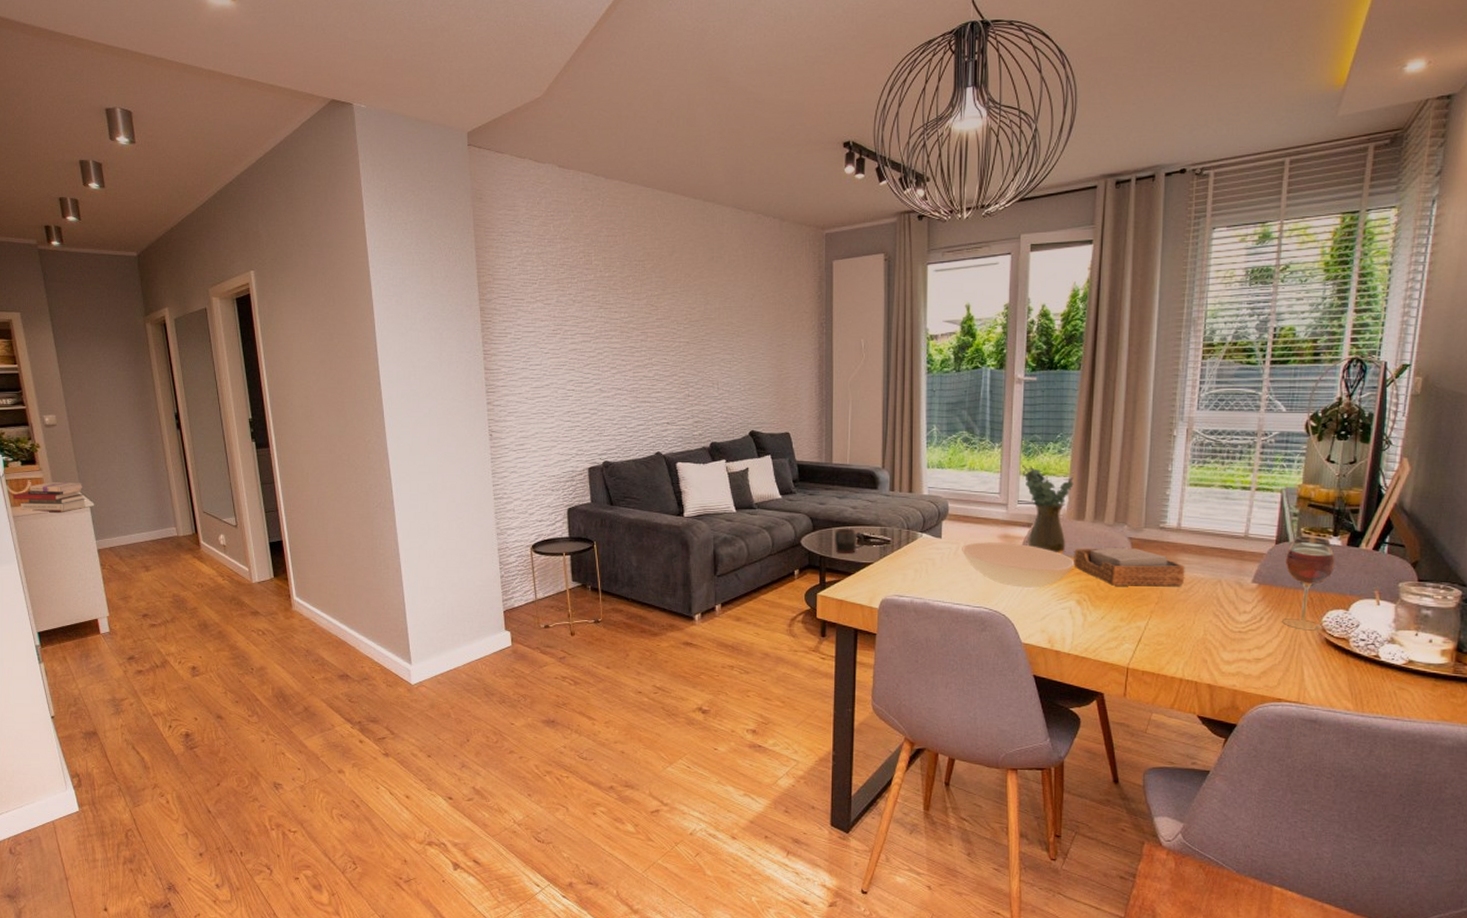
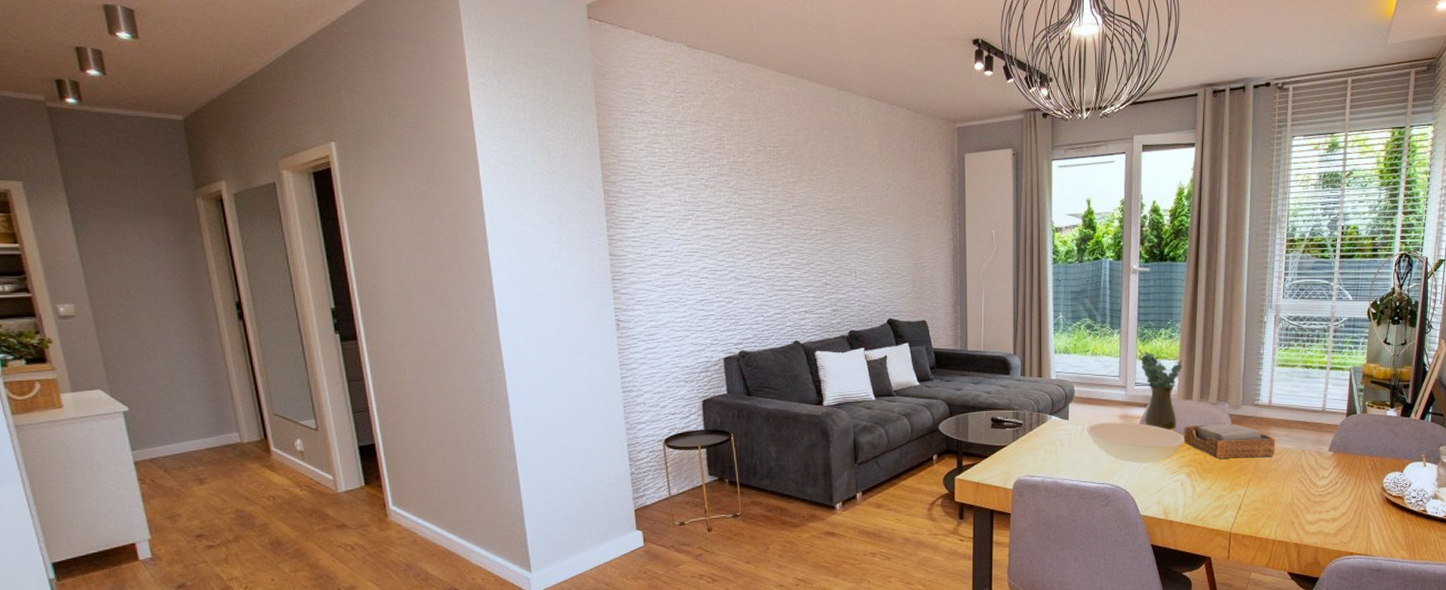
books: present [13,481,85,513] -> none [15,383,117,420]
mug: present [834,528,865,553] -> none [970,412,999,437]
wineglass: present [1282,536,1335,632] -> none [1353,409,1392,492]

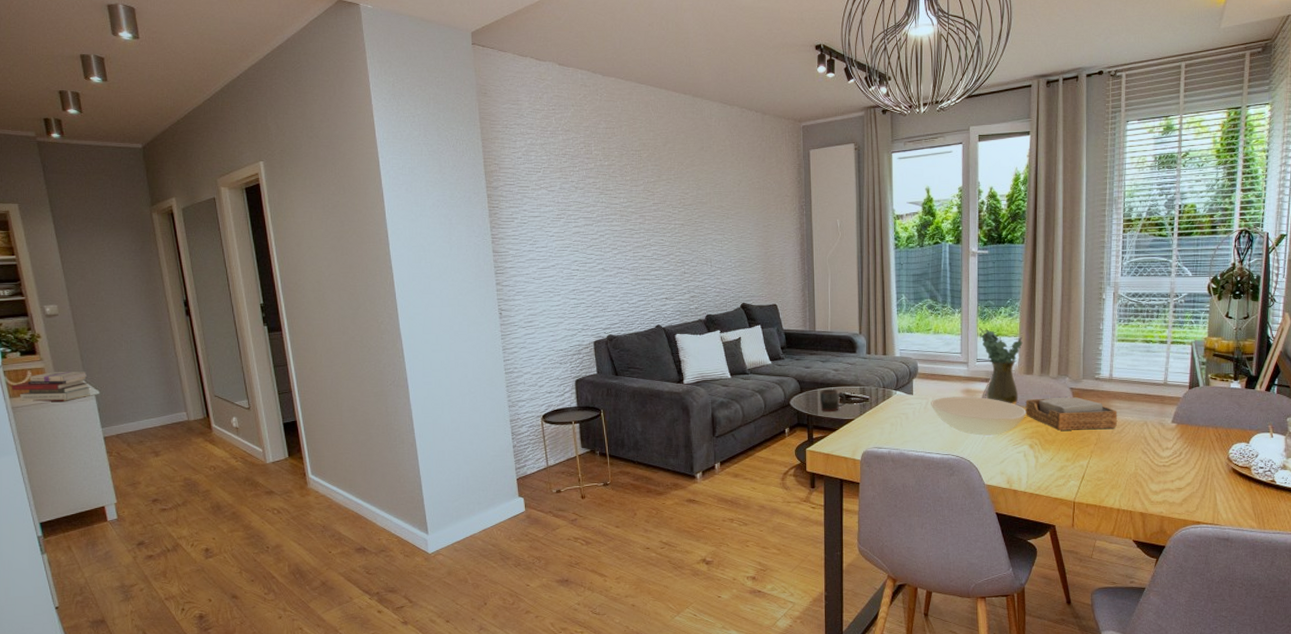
books: none [15,383,117,420] -> present [12,371,90,402]
mug: none [970,412,999,437] -> present [819,388,847,412]

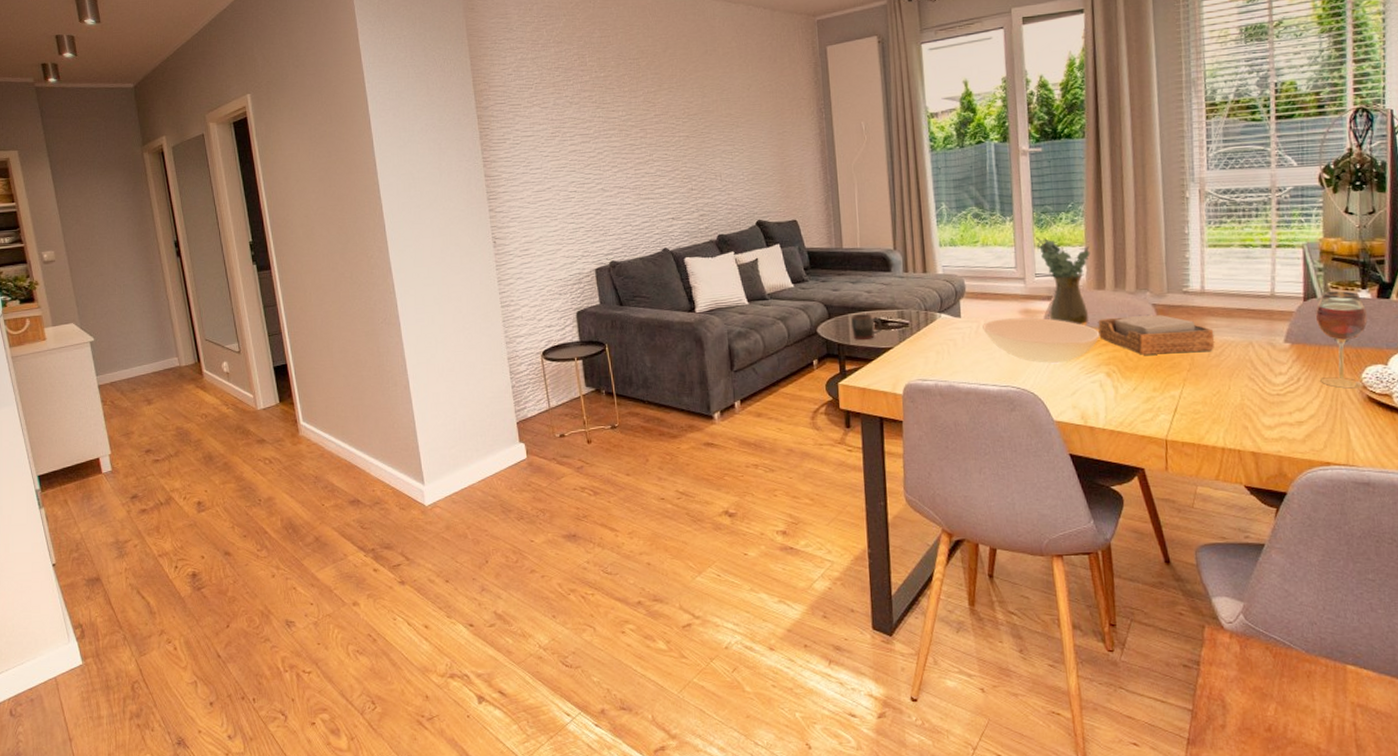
books: present [12,371,90,402] -> none [12,318,85,350]
wineglass: none [1197,381,1237,463] -> present [1315,290,1368,390]

